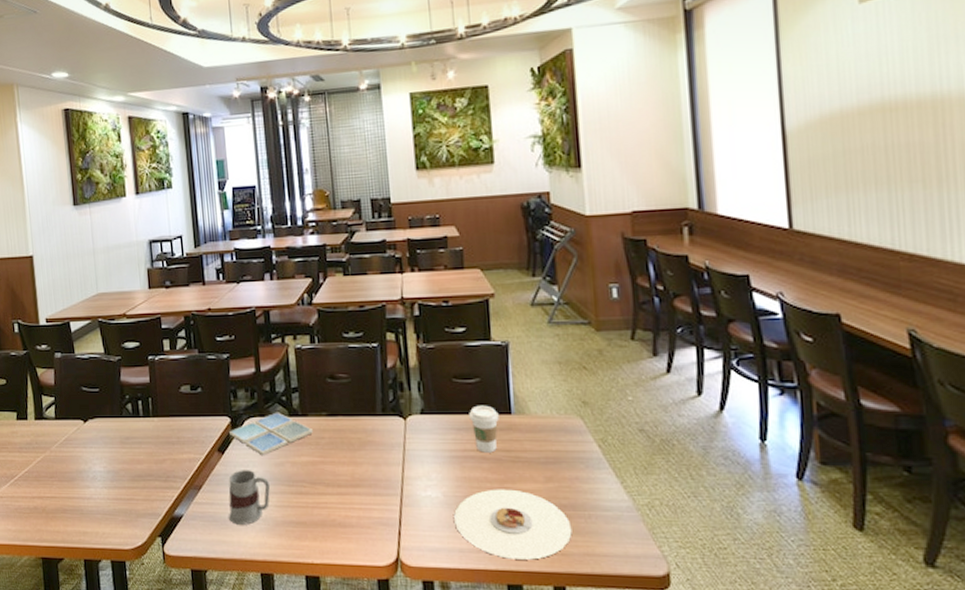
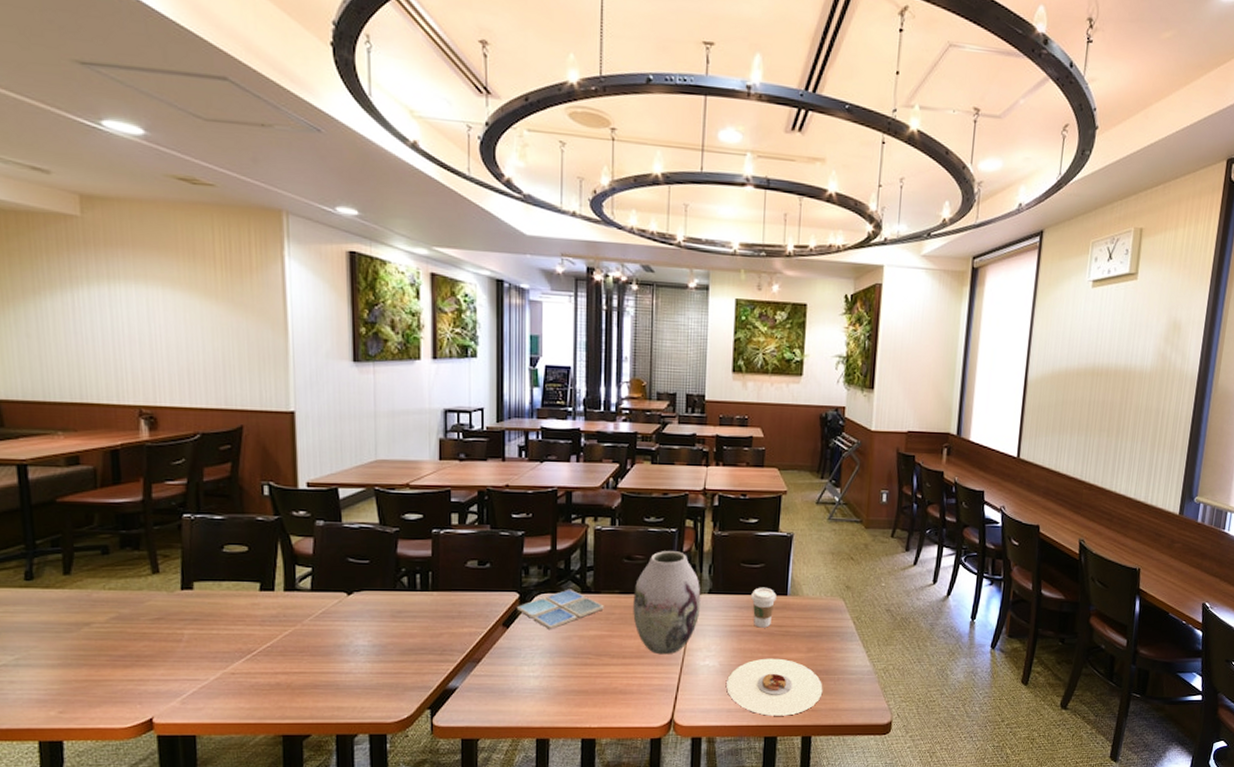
mug: present [228,470,271,525] -> none [507,643,555,695]
vase: none [341,368,414,484] -> present [633,551,701,655]

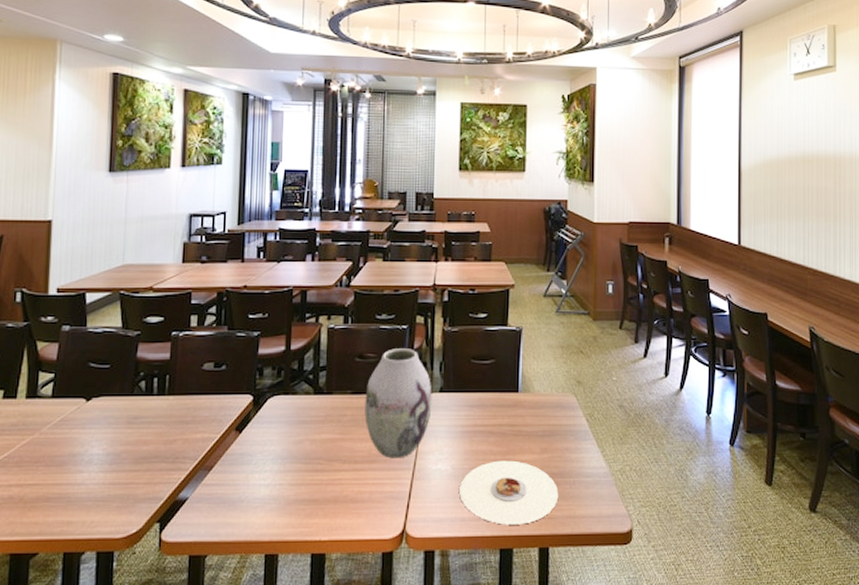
drink coaster: present [516,589,604,629] -> none [249,390,336,433]
coffee cup: present [751,587,777,628] -> none [482,384,508,428]

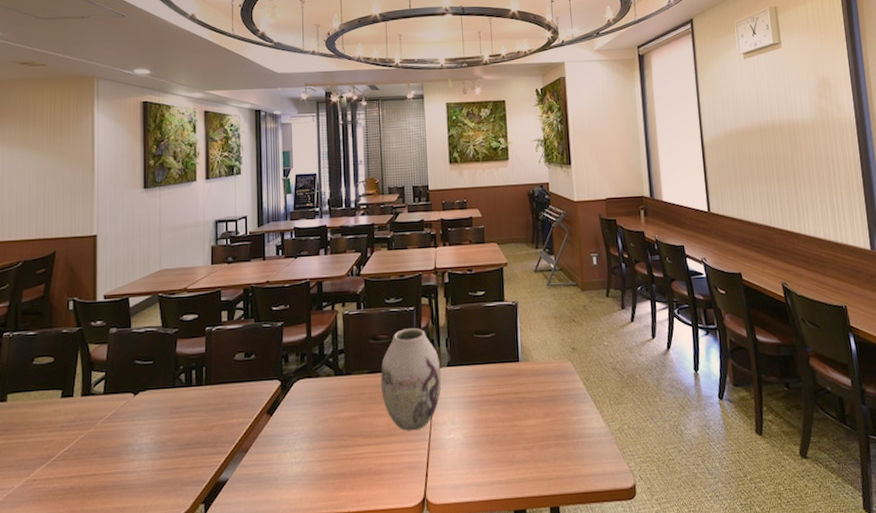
plate: present [459,460,559,525] -> none [472,426,564,488]

